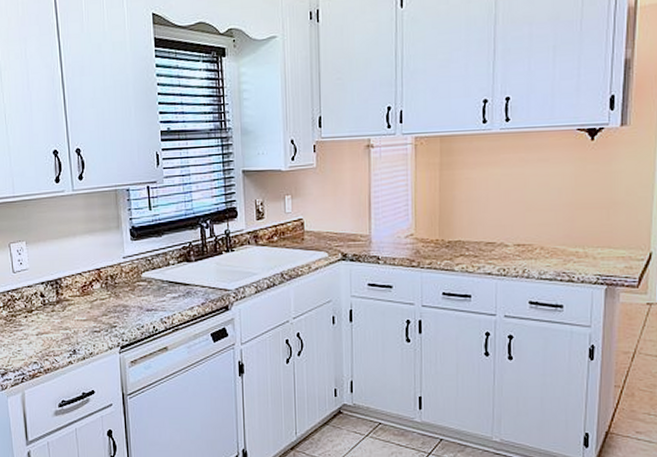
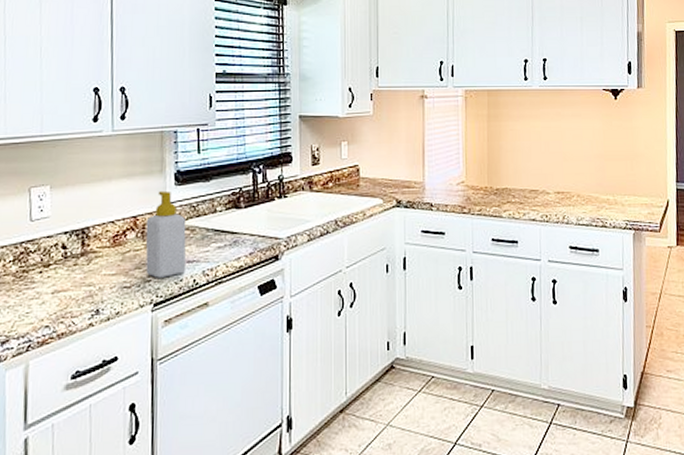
soap bottle: none [108,245,146,324] -> present [145,190,187,278]

